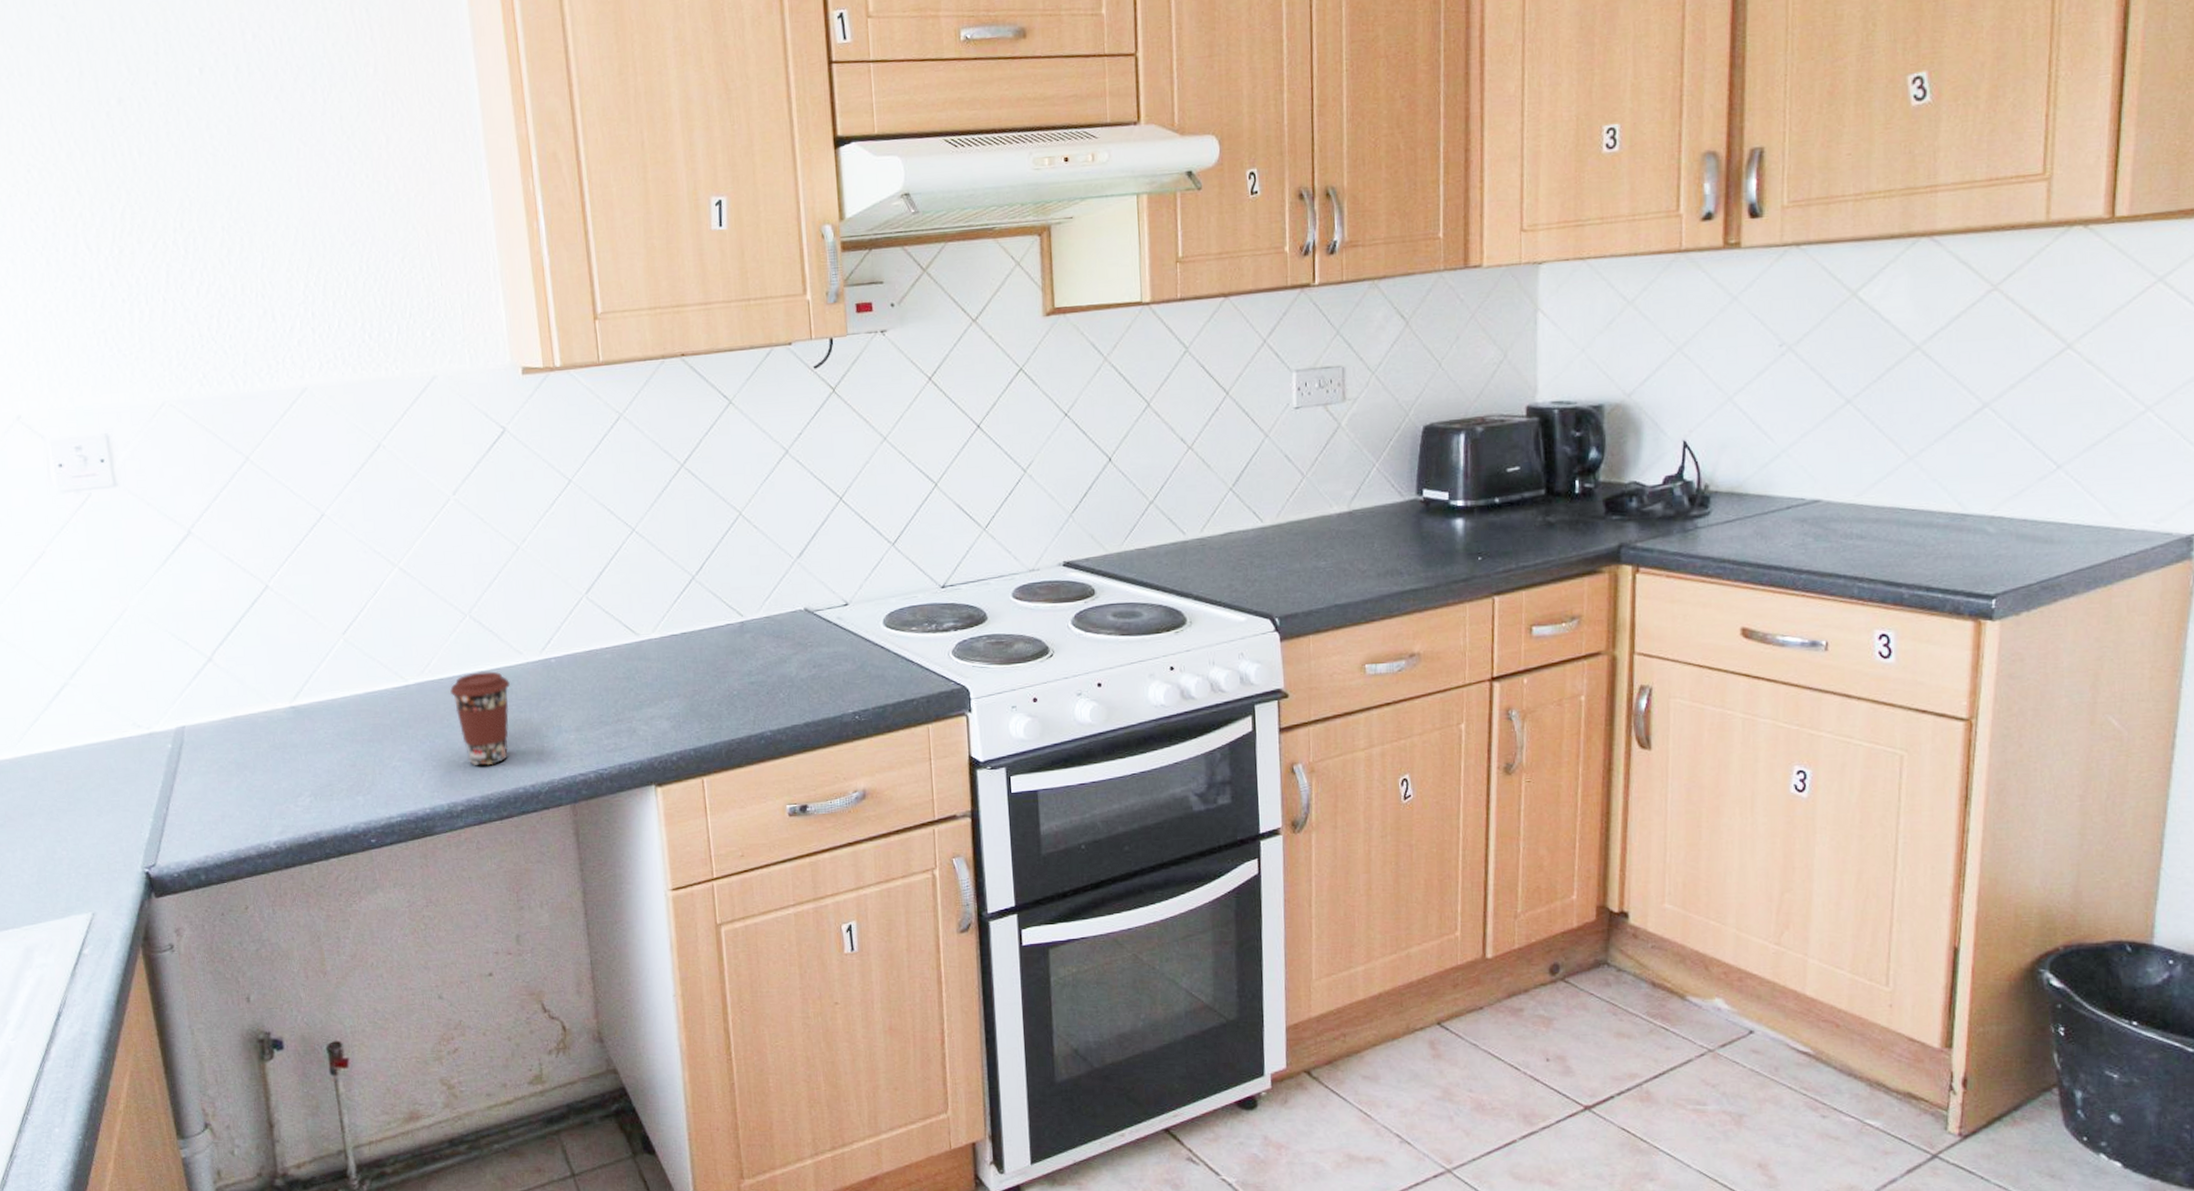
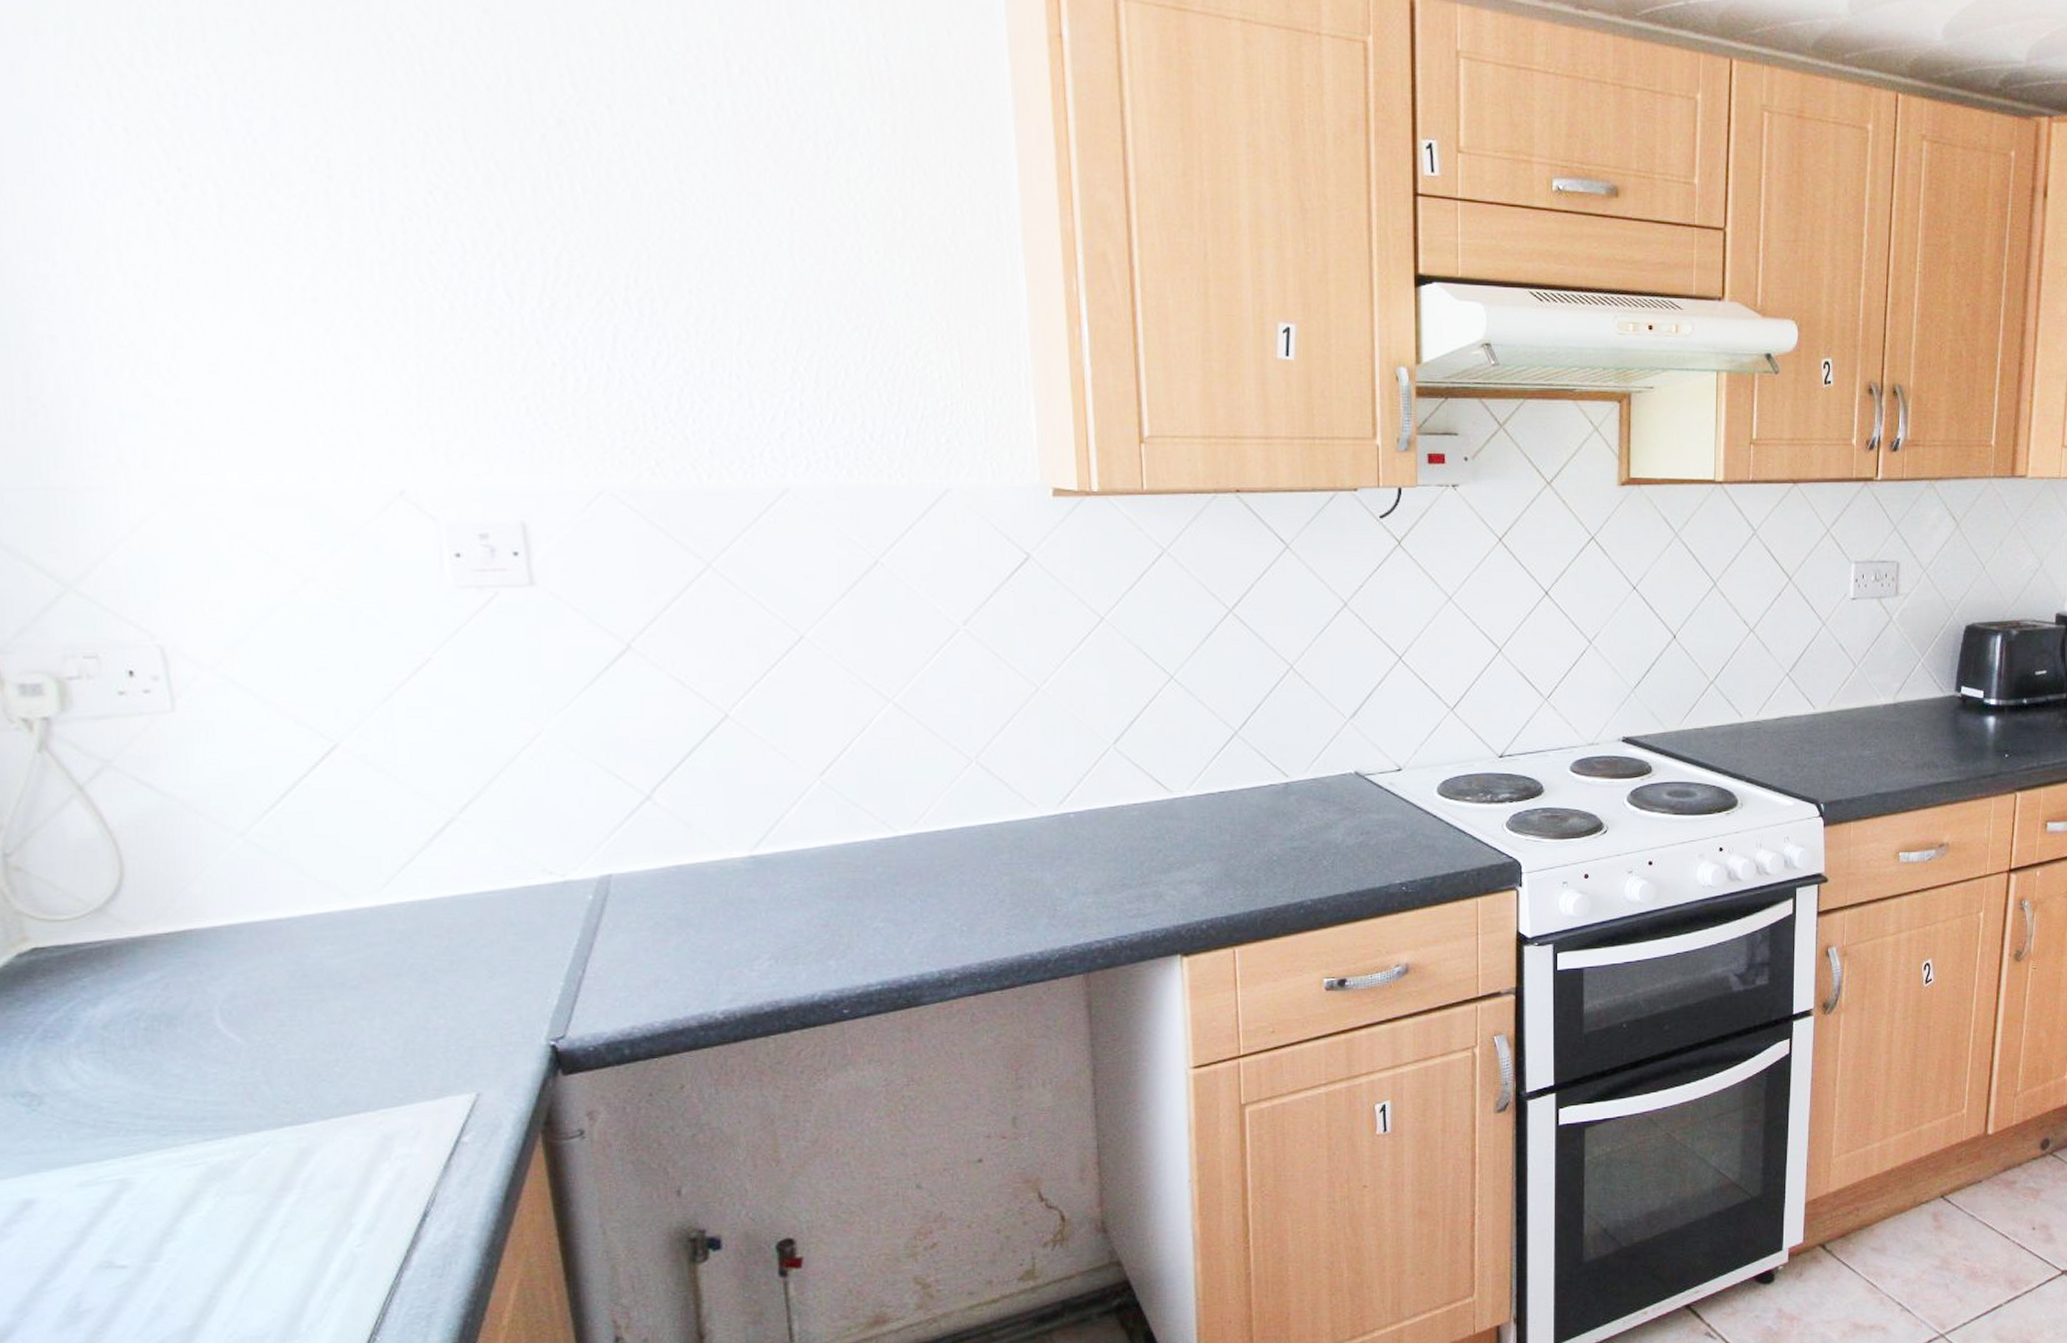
coffee cup: present [450,671,510,766] -> none [948,825,1020,930]

